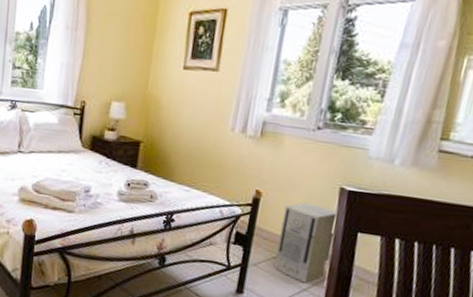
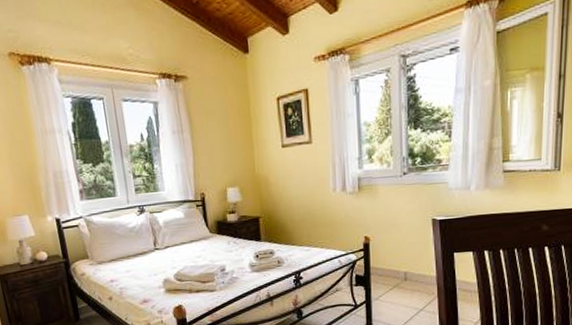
air purifier: present [274,202,339,283] -> none [391,237,436,305]

